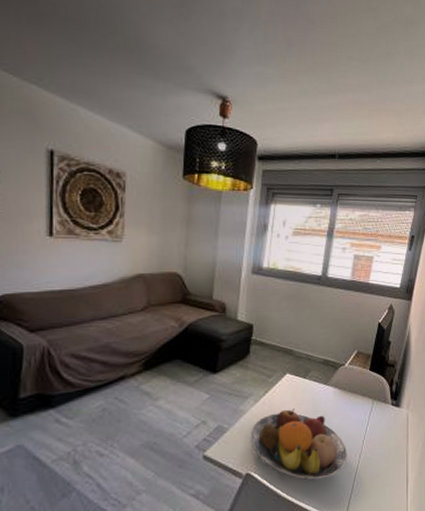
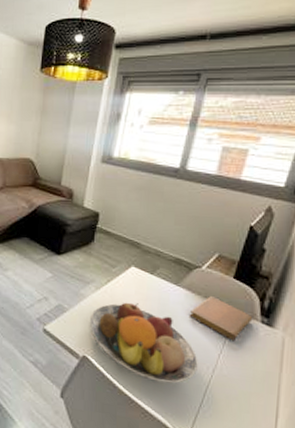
notebook: none [337,390,386,426] -> present [189,296,253,341]

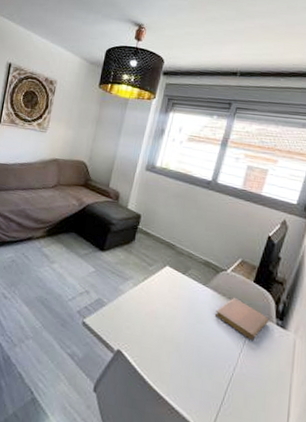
fruit bowl: present [89,302,198,384] -> none [125,299,221,381]

